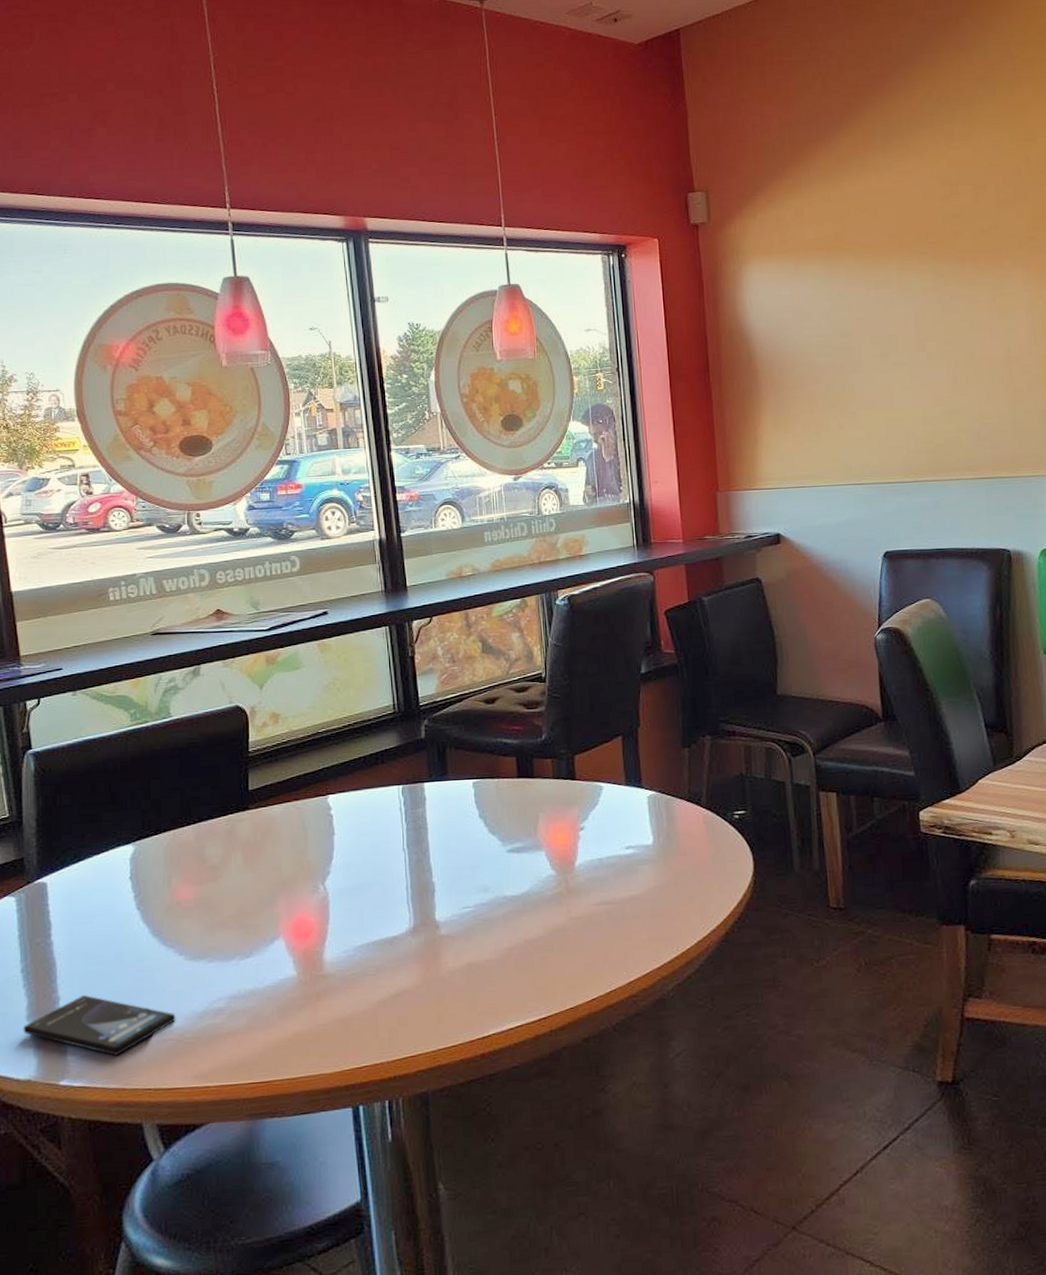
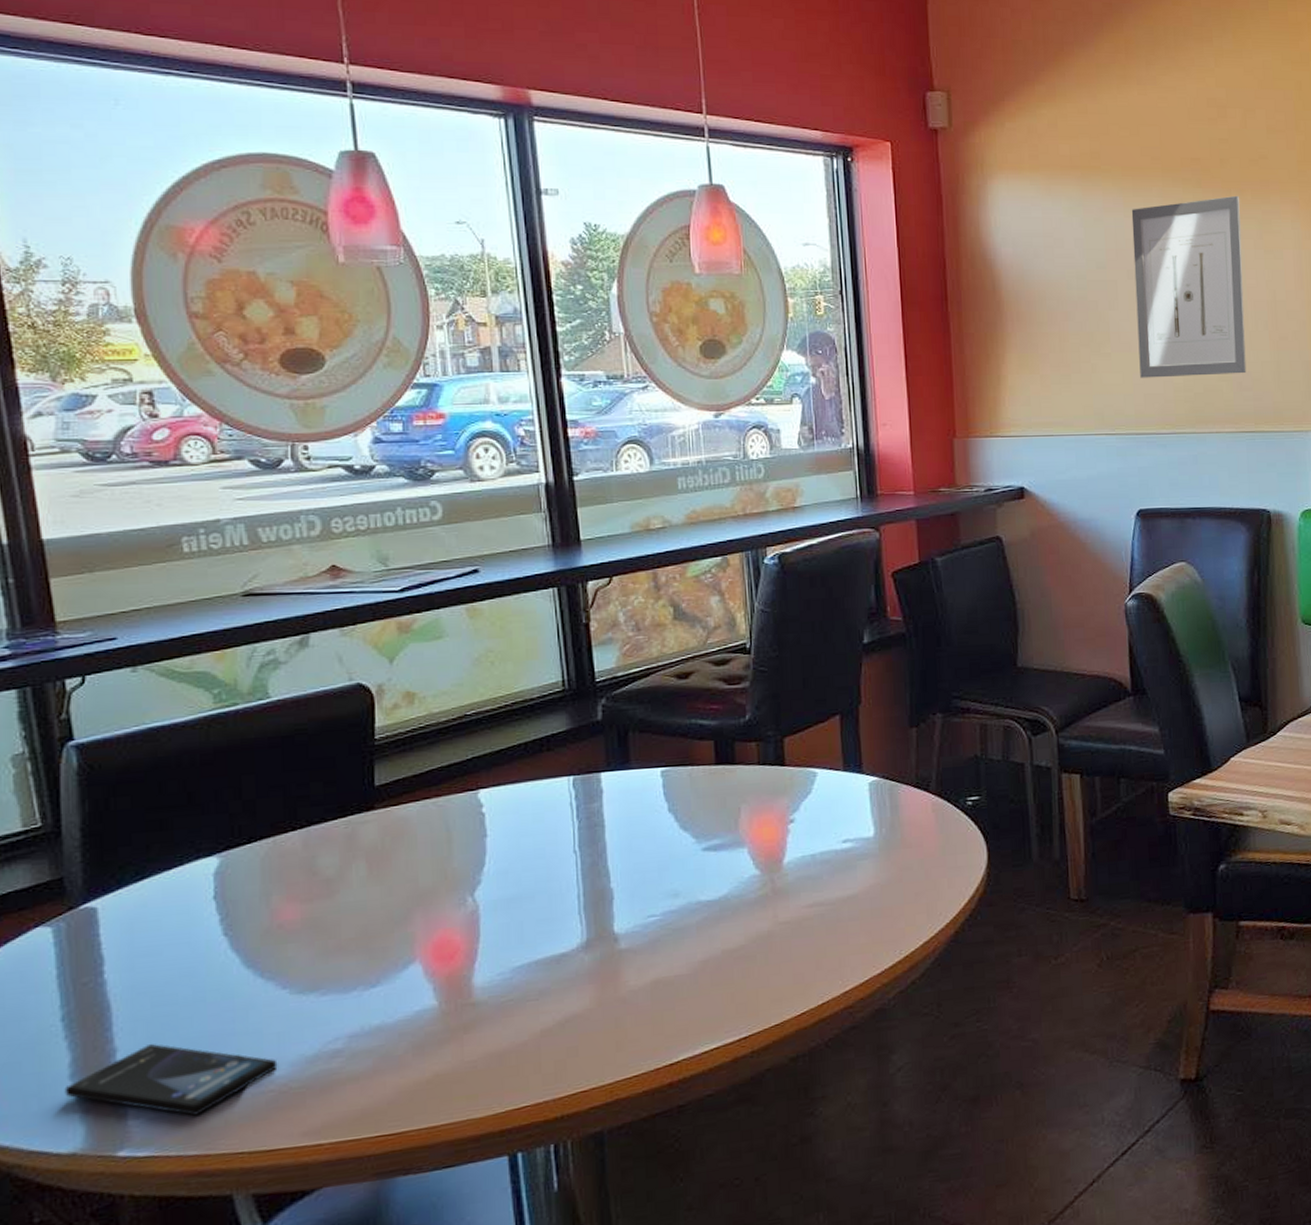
wall art: none [872,263,984,433] -> present [1131,195,1247,378]

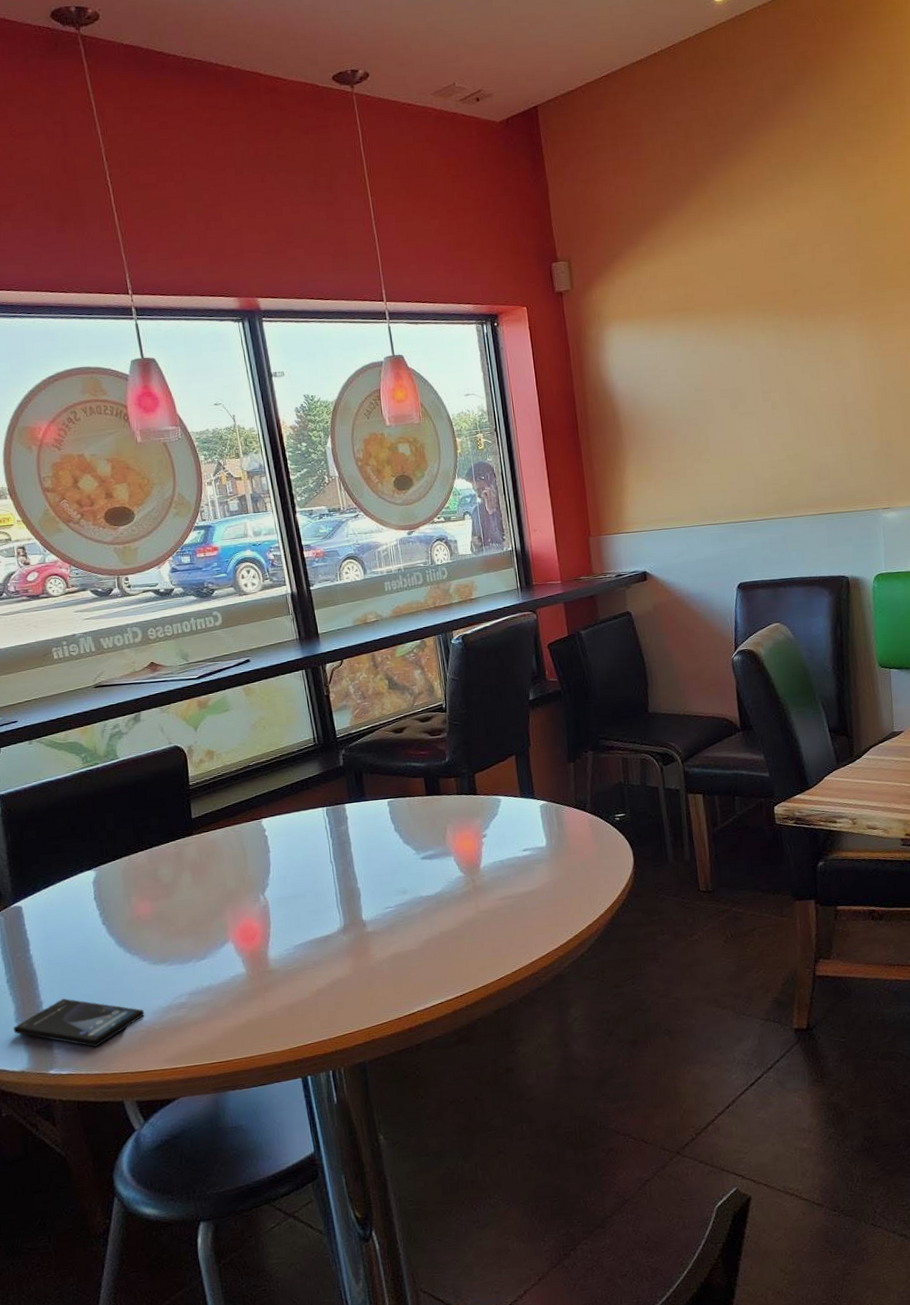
wall art: present [1131,195,1247,378] -> none [721,318,824,477]

